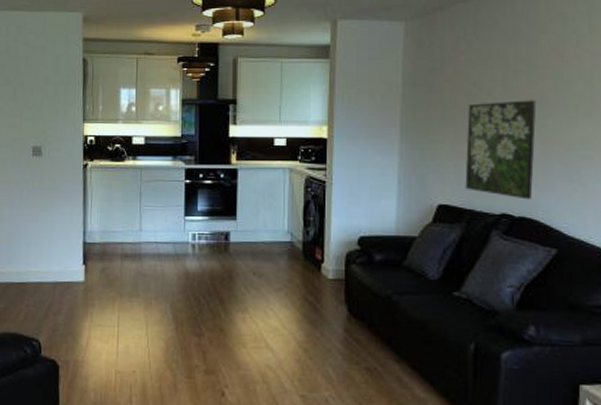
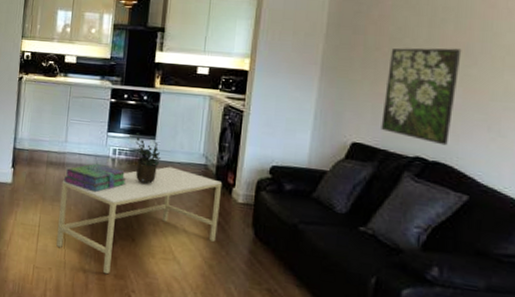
coffee table: none [139,247,311,371] -> present [56,166,223,275]
stack of books: none [142,251,209,283] -> present [64,163,127,193]
potted plant: none [215,214,243,270] -> present [135,133,161,185]

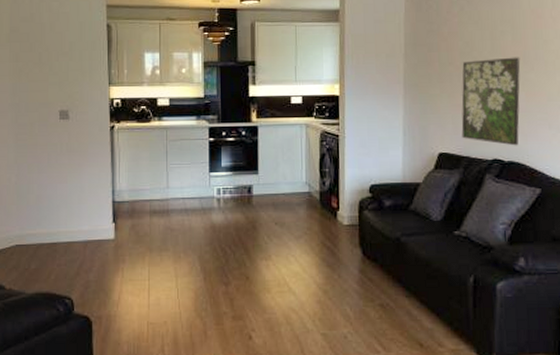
coffee table: present [56,166,223,275] -> none [168,199,328,318]
stack of books: present [64,163,127,193] -> none [170,205,234,236]
potted plant: present [135,133,161,185] -> none [239,169,265,220]

